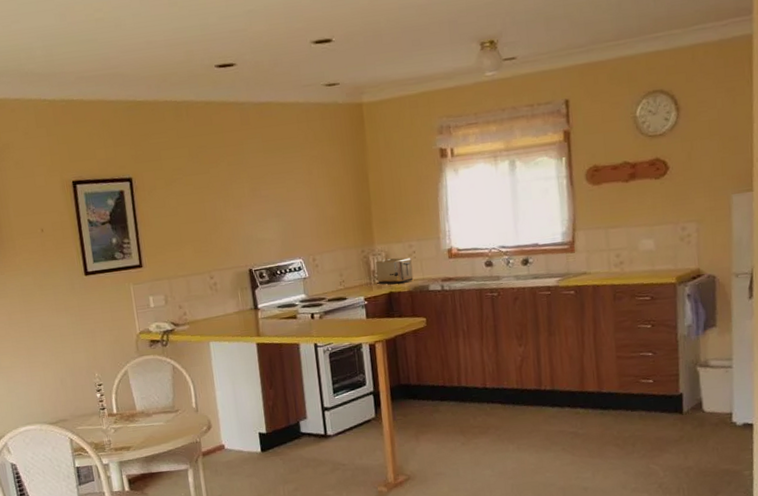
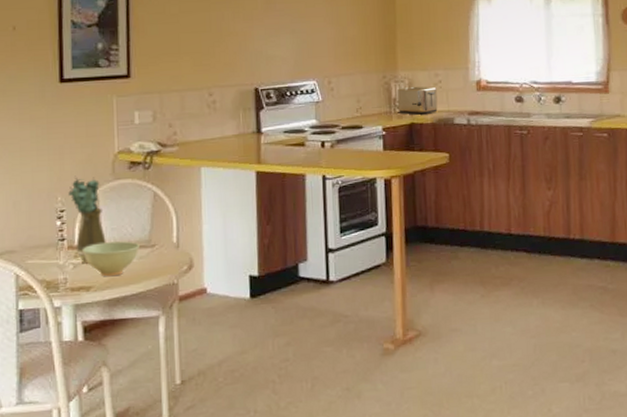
vase: none [103,354,138,427] -> present [68,175,106,263]
bowl: none [119,408,167,438] -> present [81,241,141,277]

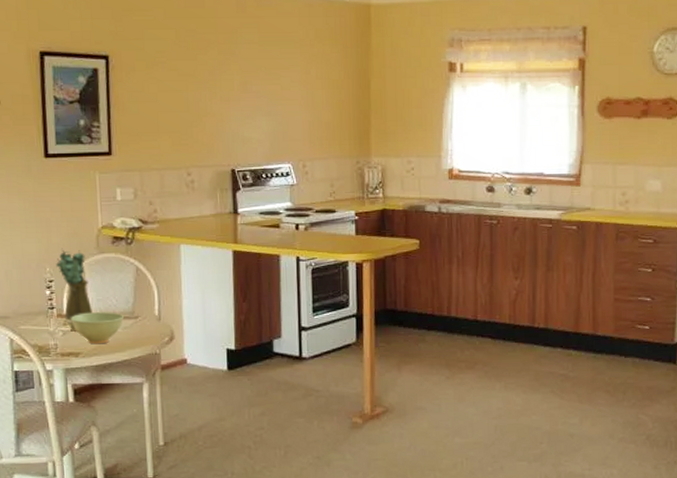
toaster: present [398,86,438,115] -> none [371,172,410,201]

